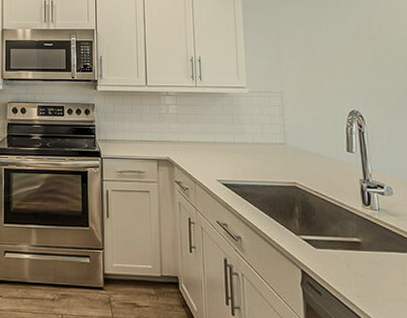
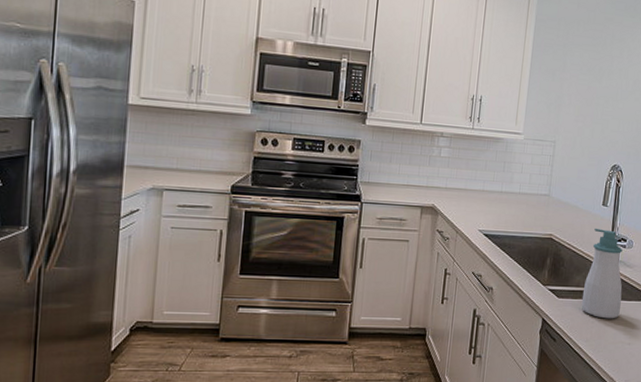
soap bottle: none [342,175,393,273] -> present [581,228,623,319]

